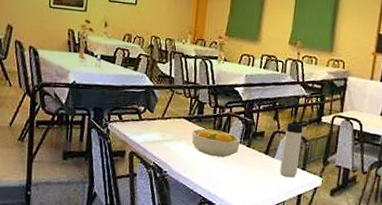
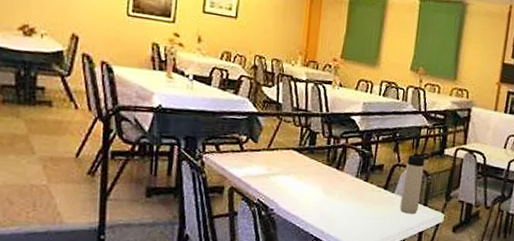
fruit bowl: present [191,129,241,157] -> none [302,161,357,193]

